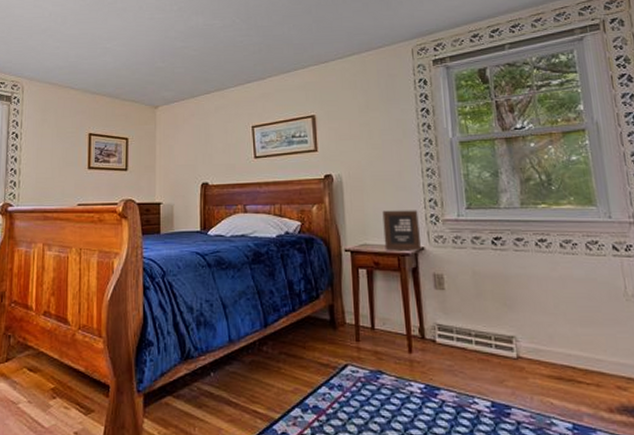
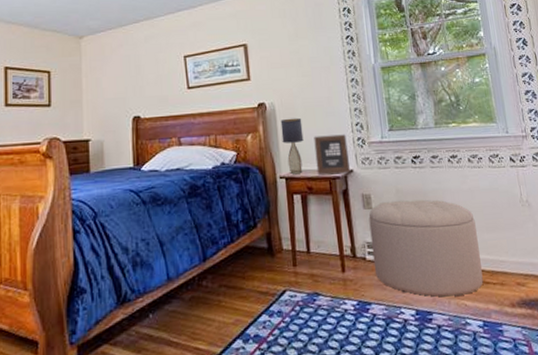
table lamp: none [347,191,372,247] -> present [280,118,304,174]
ottoman: none [440,284,574,392] -> present [369,200,483,297]

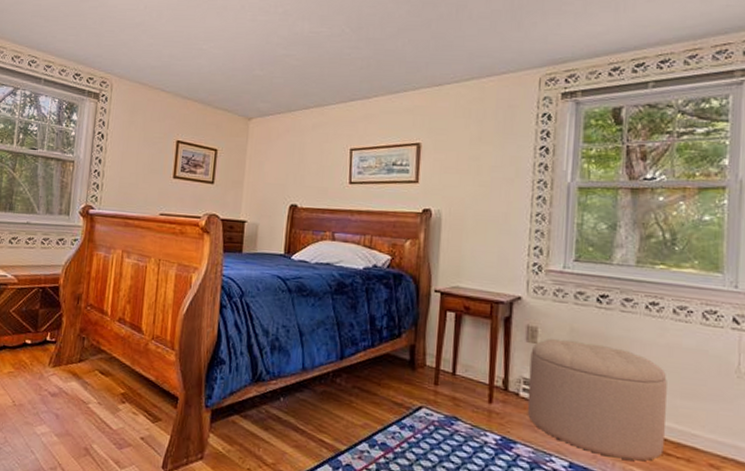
table lamp: present [280,118,304,174] -> none [443,229,470,290]
picture frame: present [314,134,350,174] -> none [478,253,520,300]

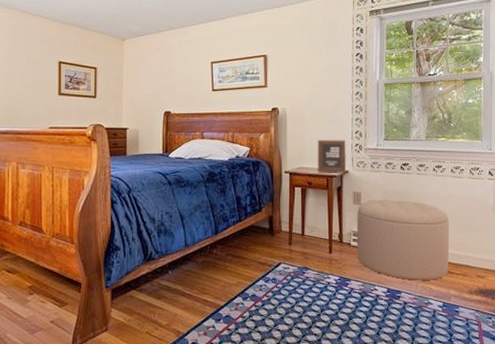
picture frame: none [478,253,520,300] -> present [317,140,346,173]

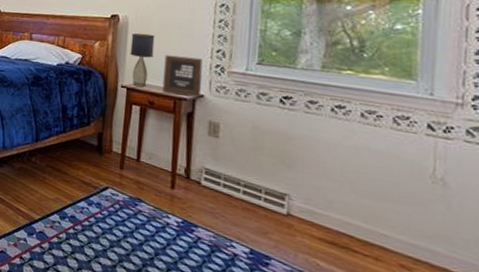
table lamp: none [290,123,309,170] -> present [130,33,155,87]
ottoman: present [357,200,449,281] -> none [208,134,354,256]

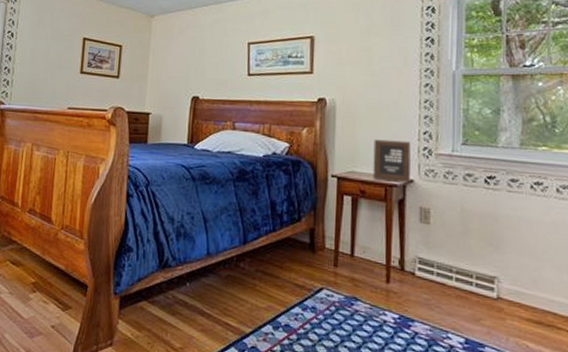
table lamp: present [130,33,155,87] -> none [339,117,363,175]

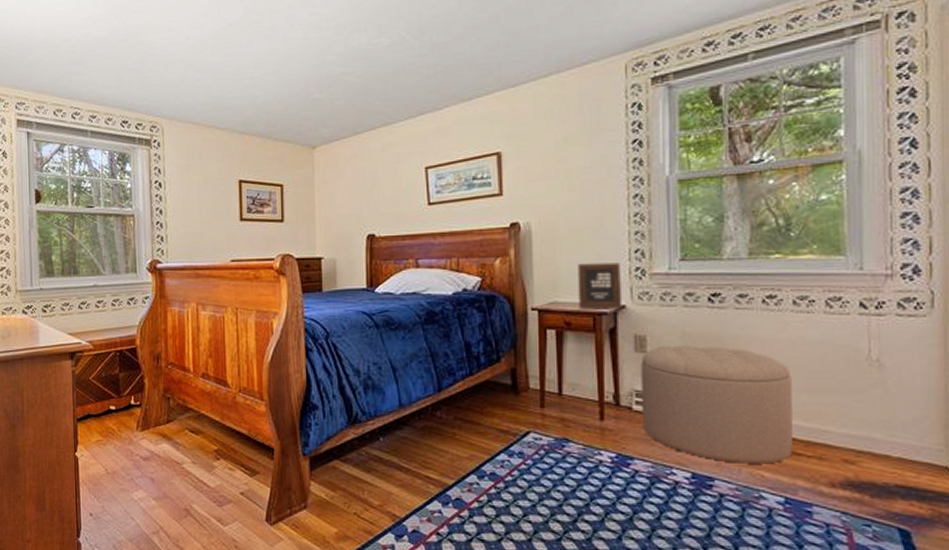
ottoman: none [423,219,554,336] -> present [641,347,793,464]

